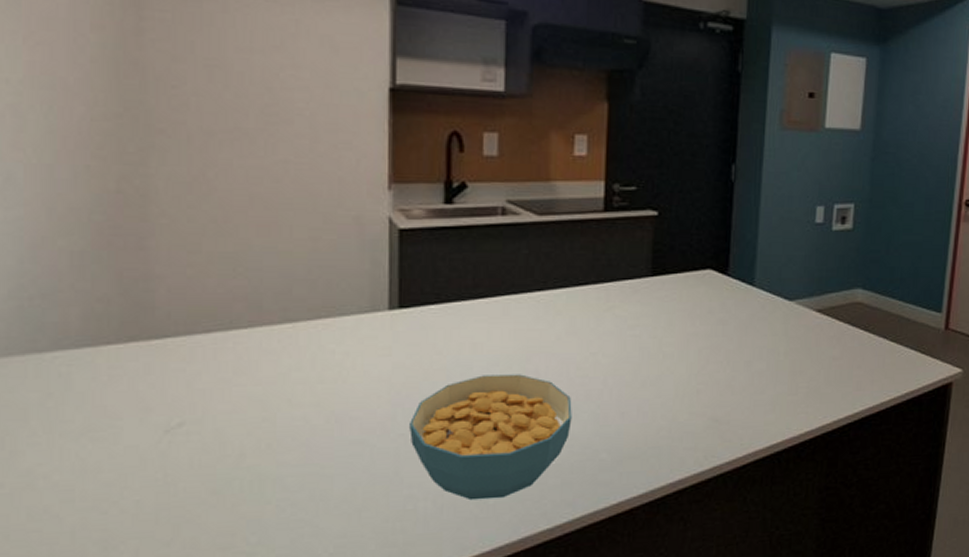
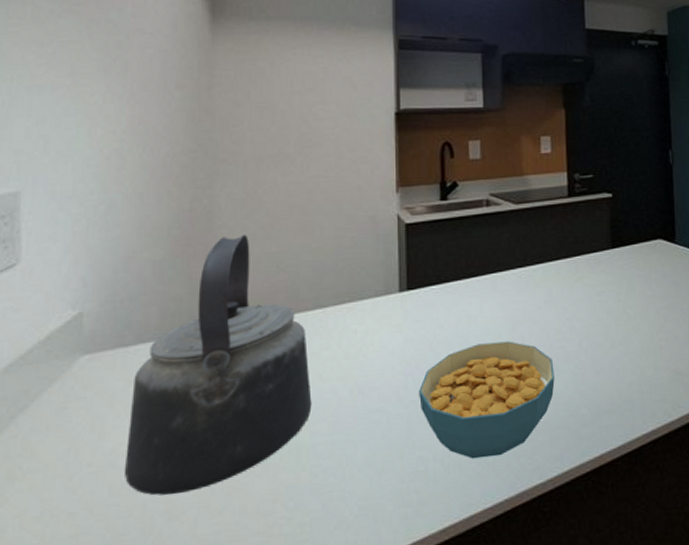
kettle: none [47,227,278,523] -> present [125,234,312,496]

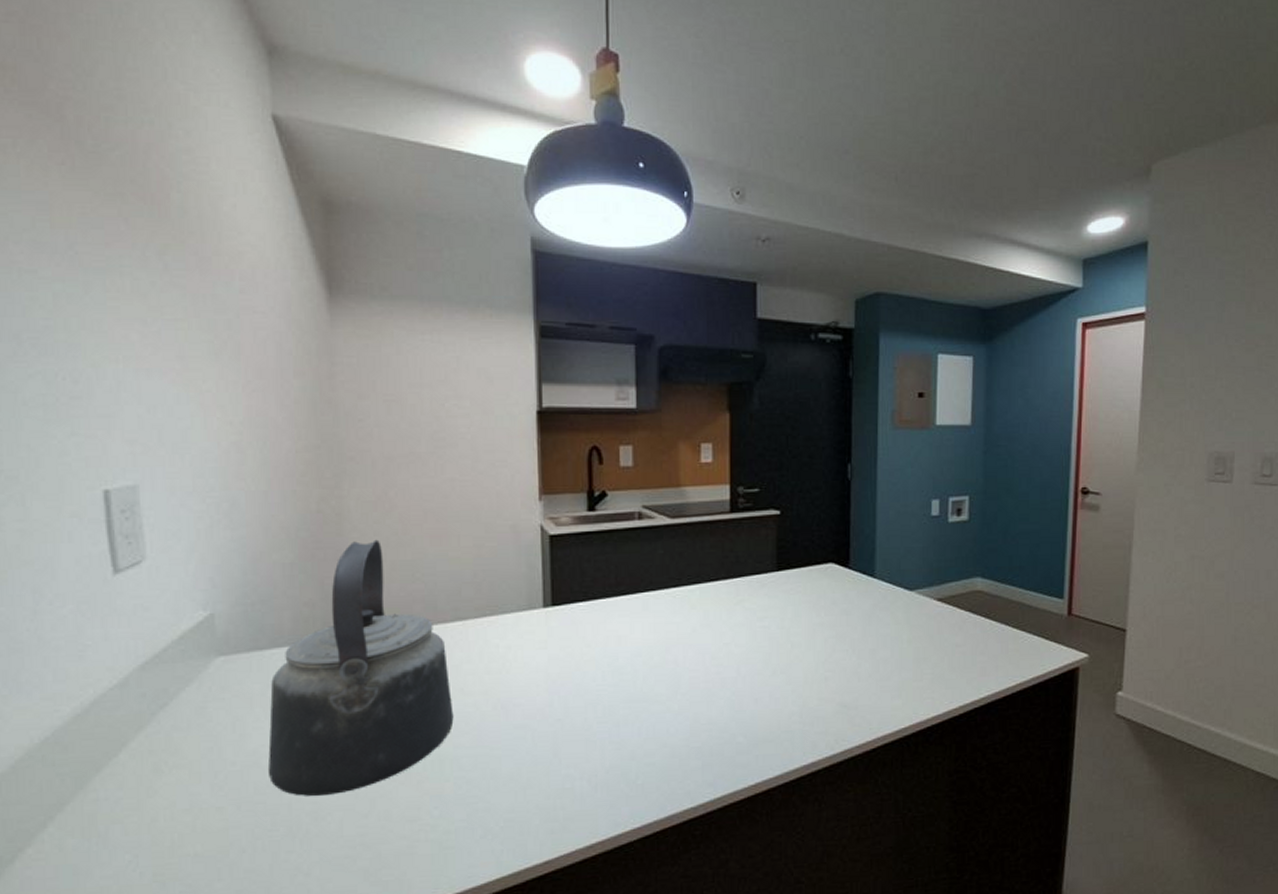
cereal bowl: present [419,341,555,460] -> none [565,664,709,780]

